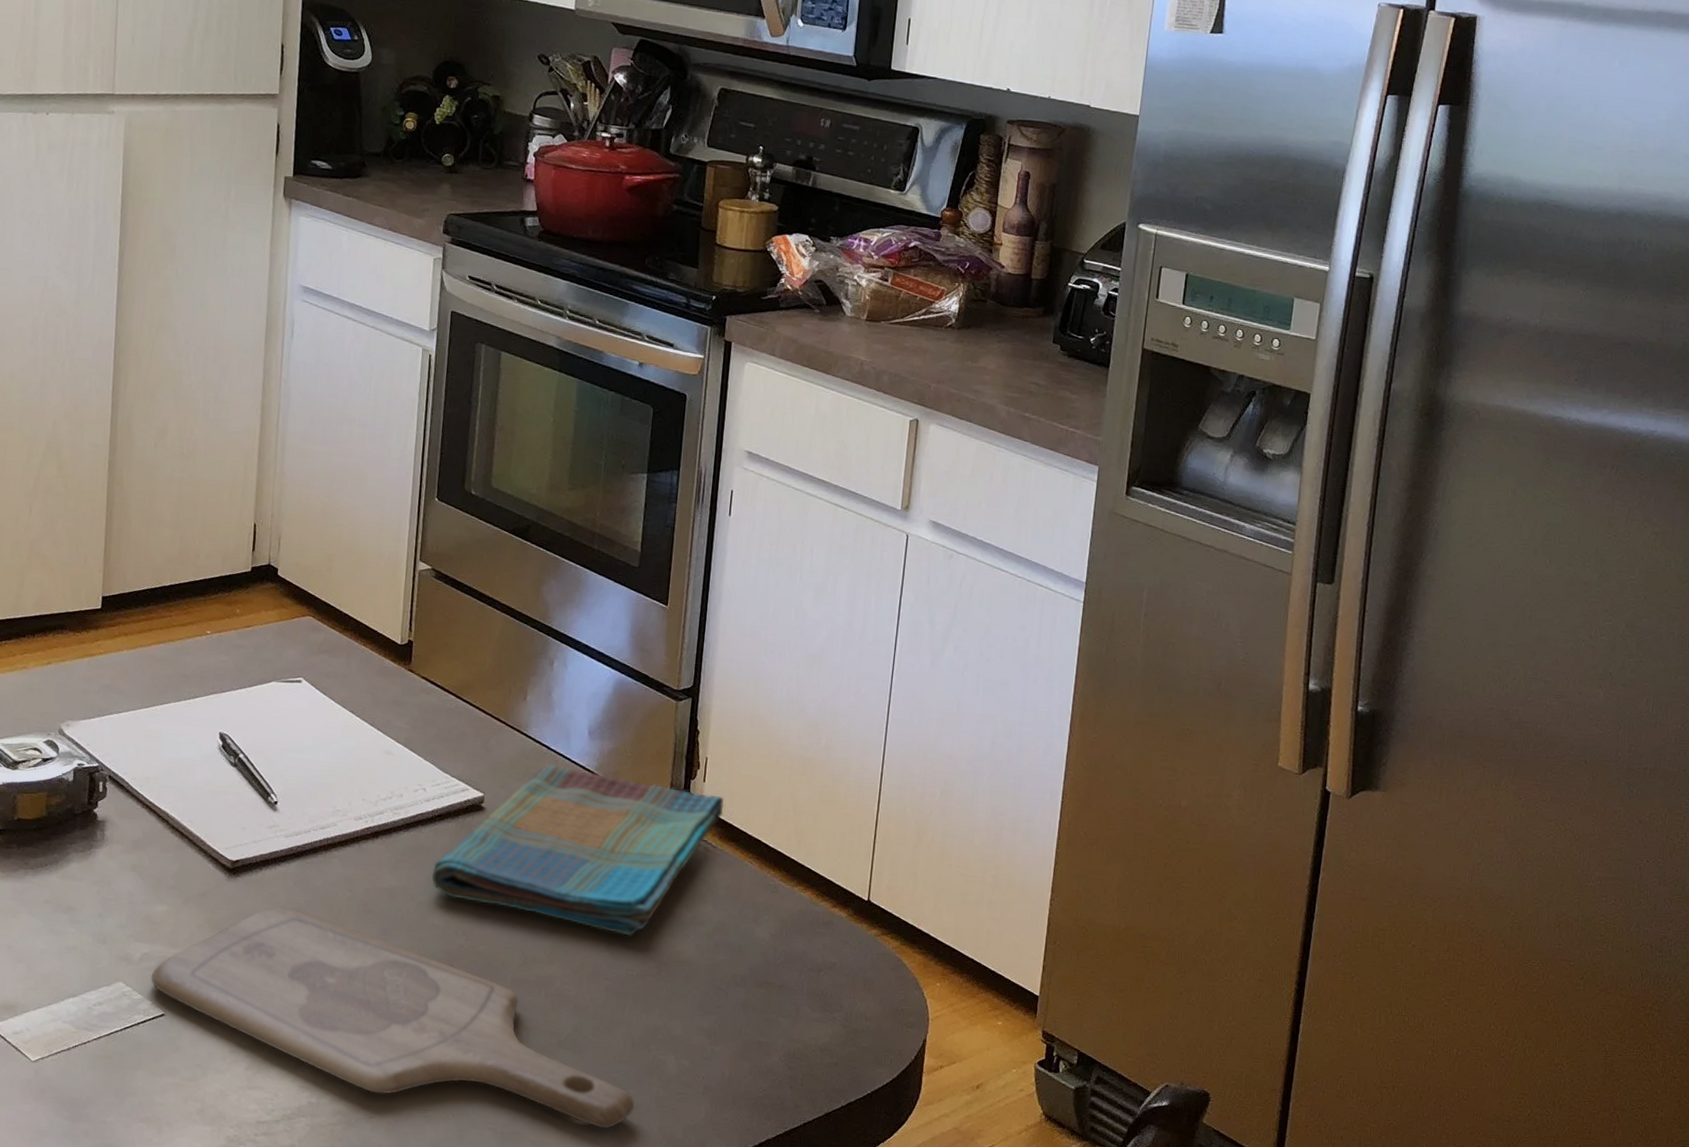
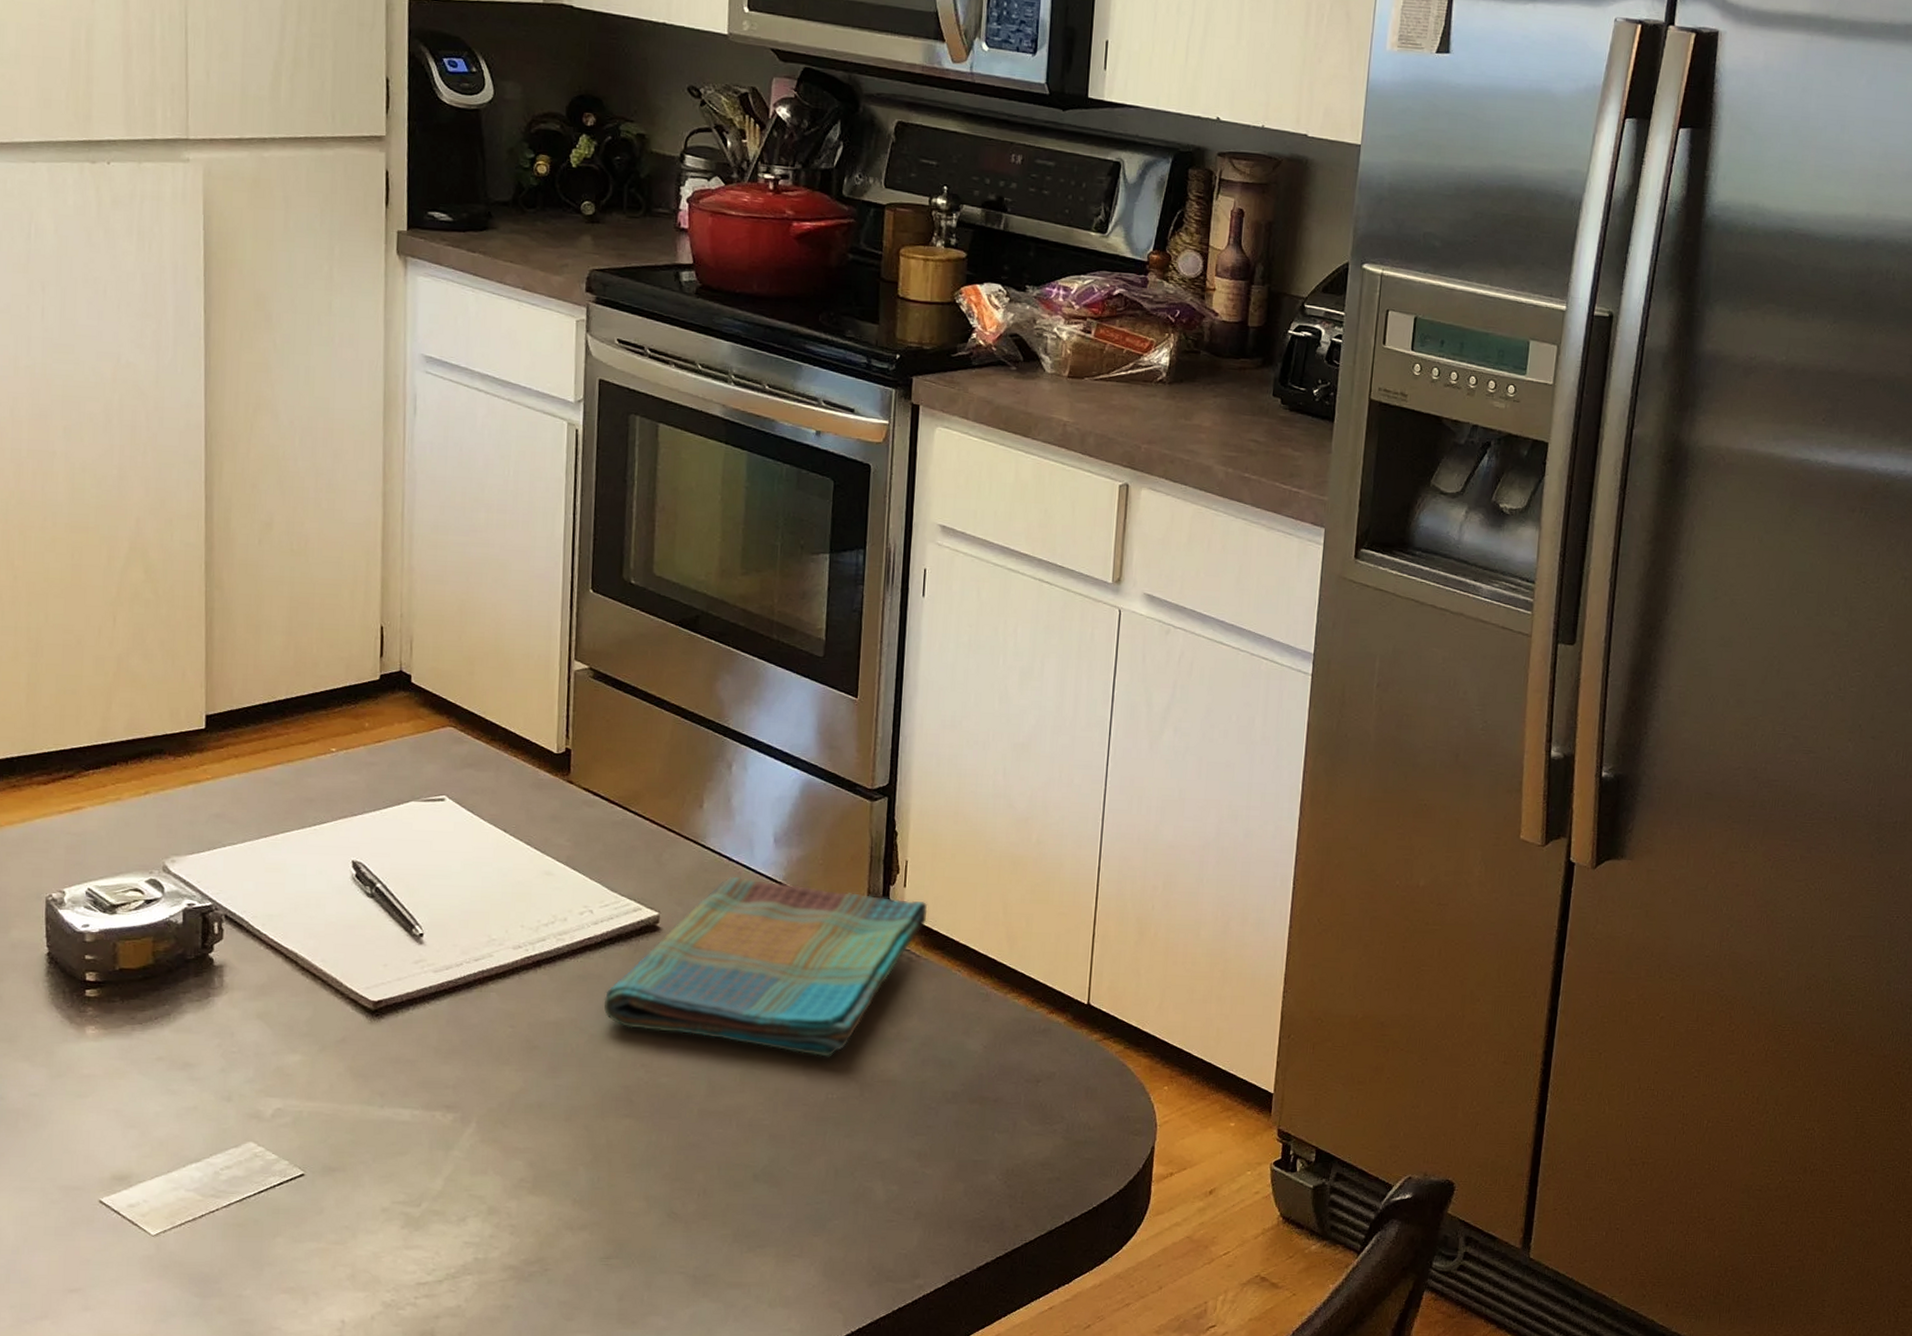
cutting board: present [150,907,636,1129] -> none [286,1049,841,1264]

